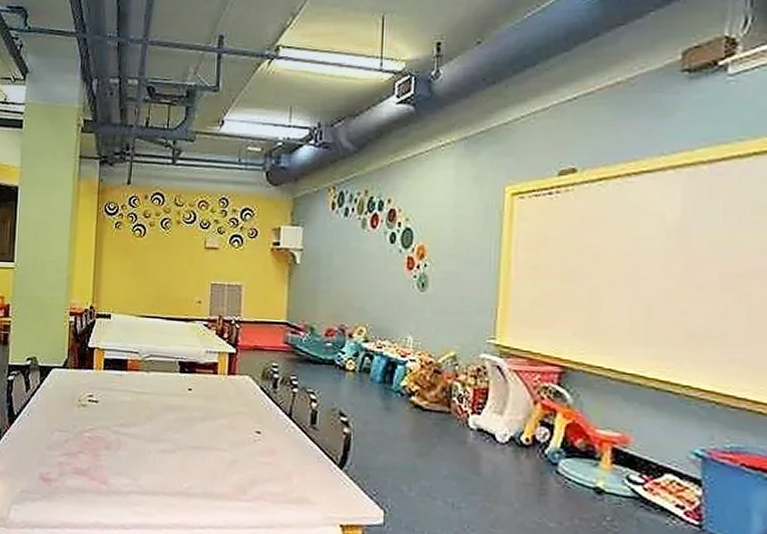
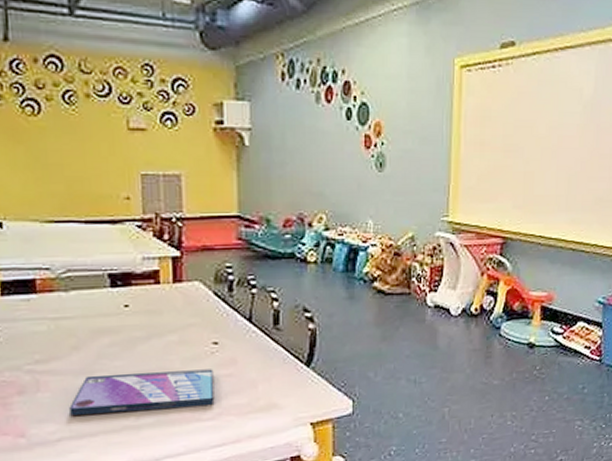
video game case: none [139,443,255,489] -> present [69,369,215,415]

